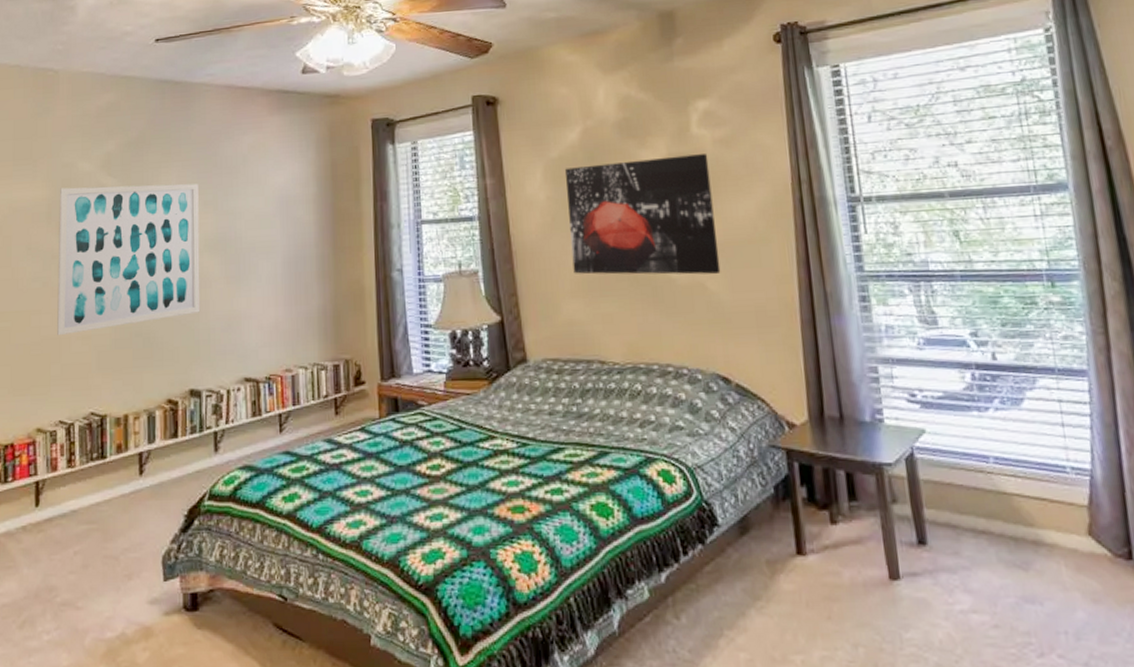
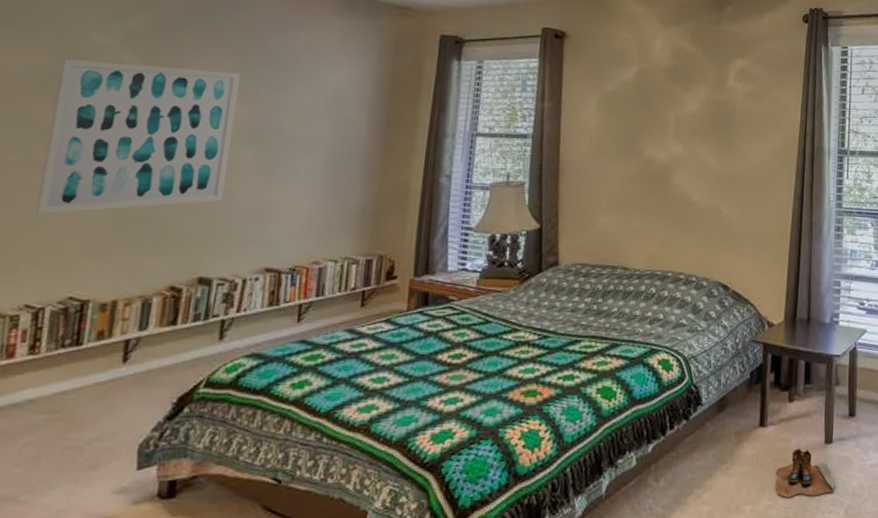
wall art: present [564,154,721,275] -> none [612,101,738,201]
boots: none [827,584,913,648] -> present [775,448,835,498]

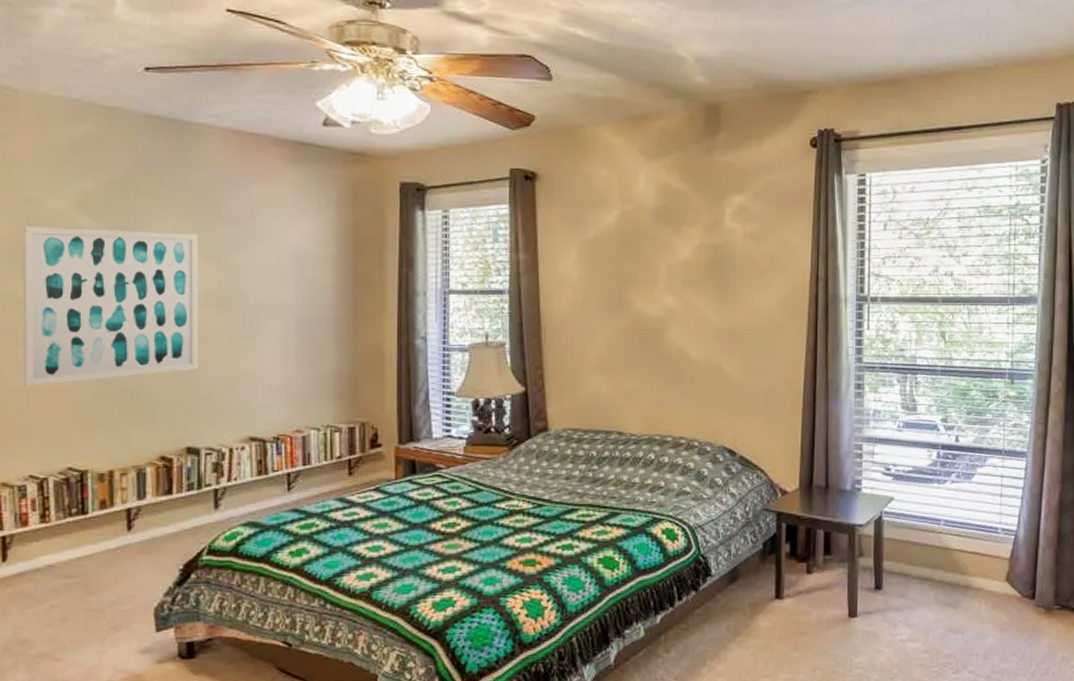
boots: present [775,448,835,498] -> none [795,621,860,671]

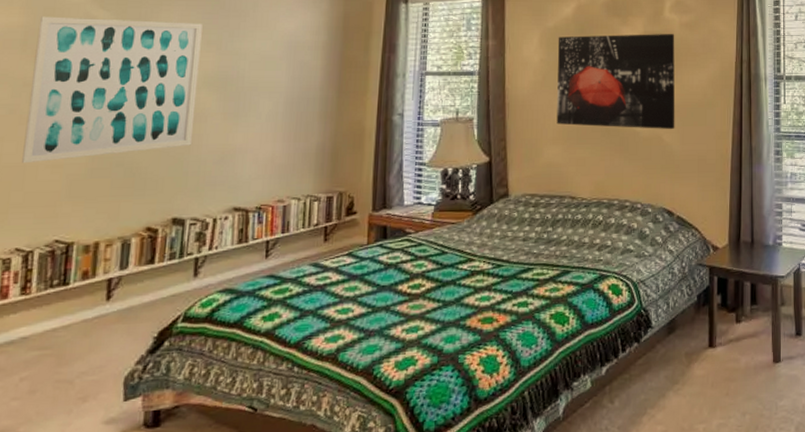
wall art: none [599,246,738,358] -> present [556,34,675,129]

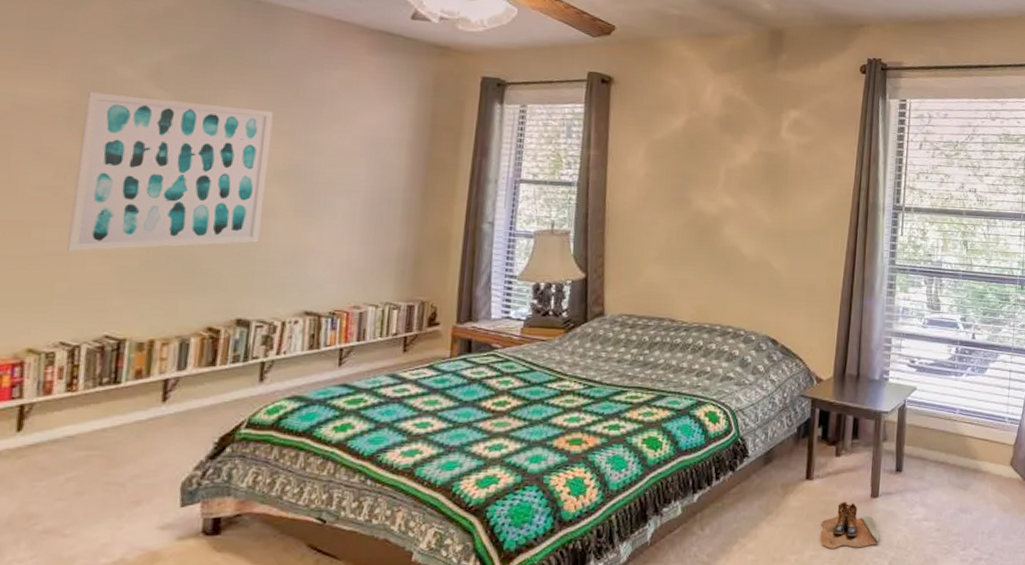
wall art: present [556,34,675,129] -> none [659,150,791,255]
boots: none [726,367,785,416] -> present [820,501,880,549]

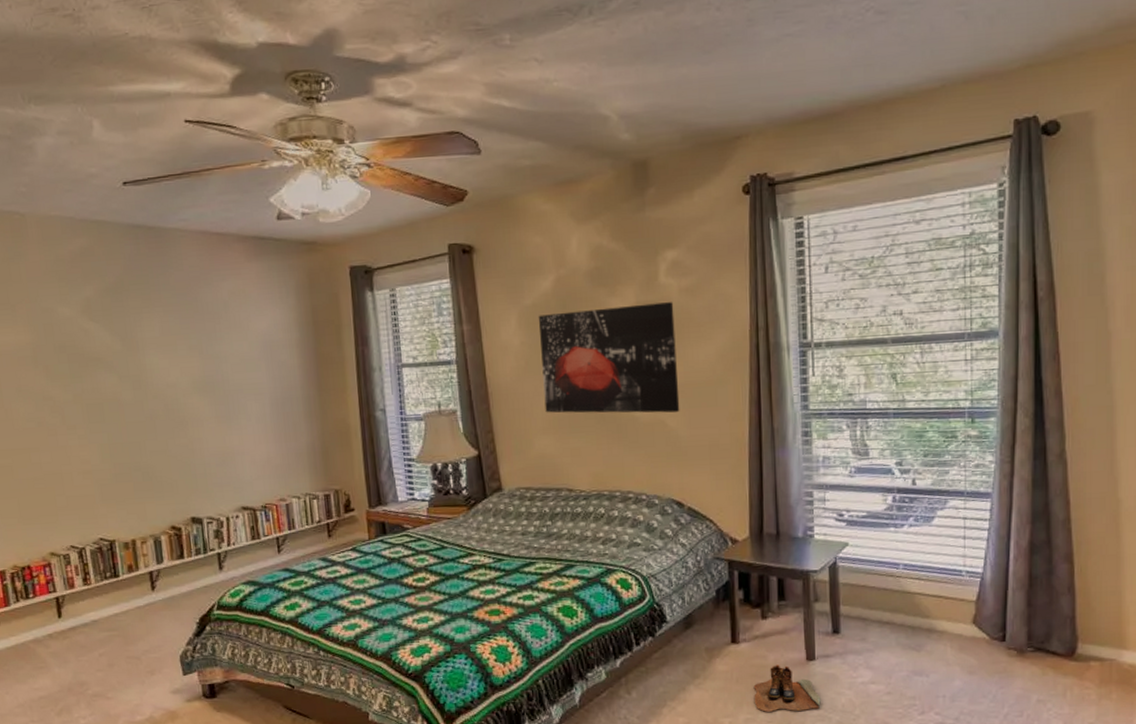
wall art: present [67,92,273,252] -> none [42,328,195,471]
wall art: none [659,150,791,255] -> present [538,302,680,413]

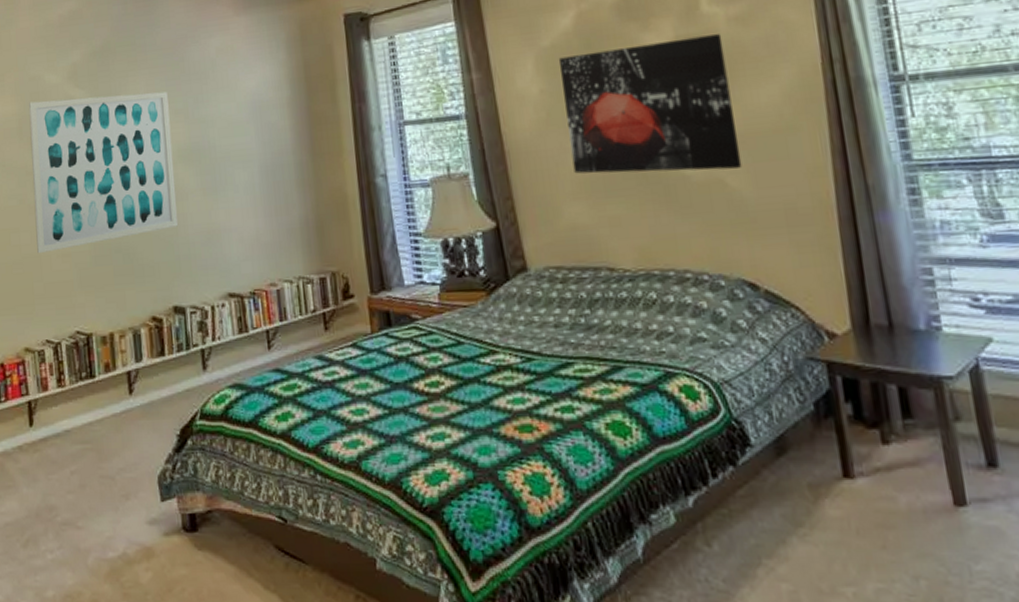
wall art: none [42,328,195,471] -> present [28,91,179,254]
boots: present [753,665,821,712] -> none [881,510,984,580]

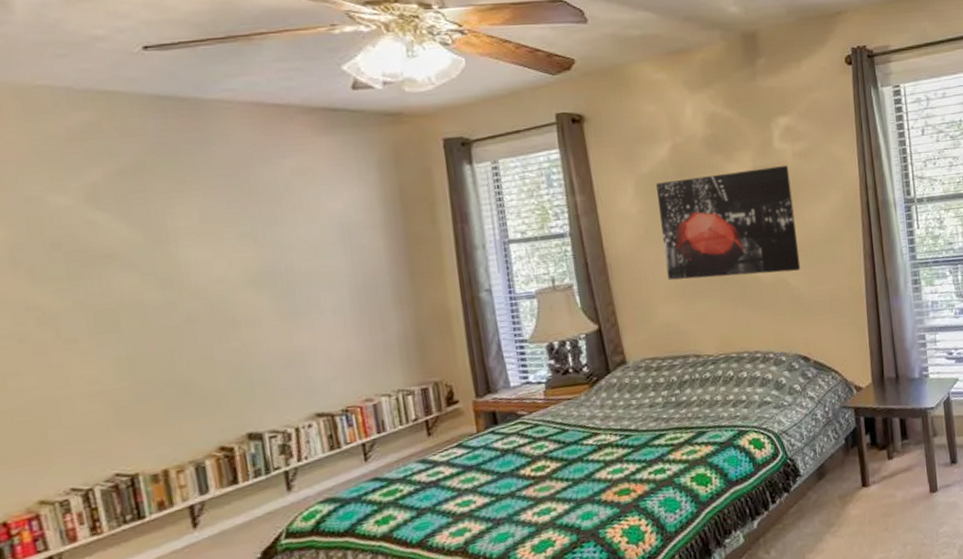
wall art: present [28,91,179,254] -> none [23,214,251,398]

